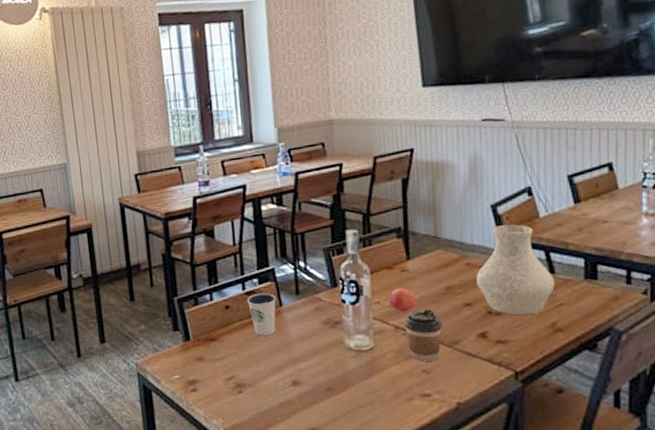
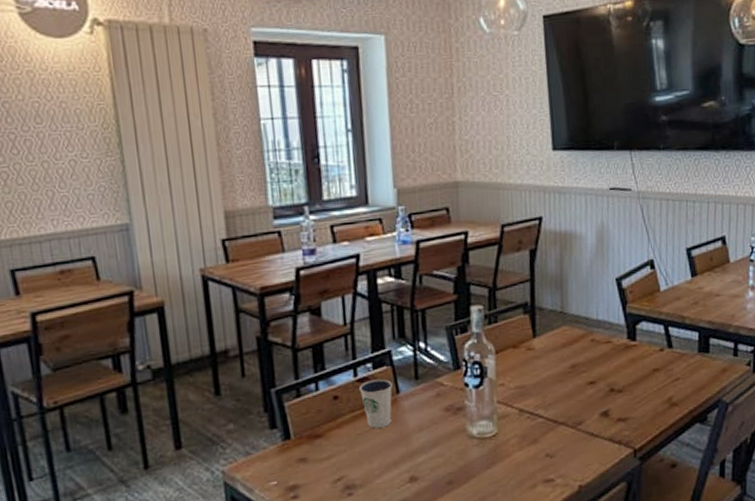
pomegranate: present [388,287,419,312] -> none [513,367,544,394]
coffee cup: present [404,309,443,362] -> none [529,389,567,446]
vase: present [476,224,555,316] -> none [600,298,672,392]

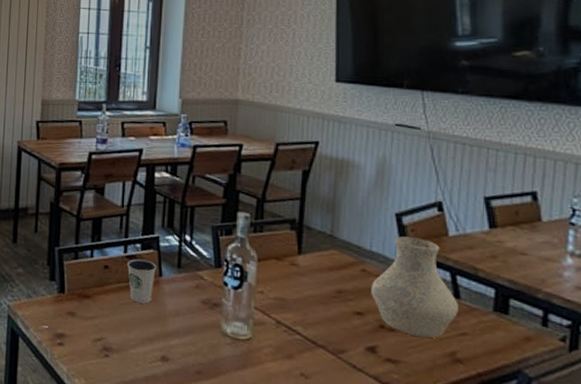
vase: none [600,298,672,392] -> present [371,236,458,338]

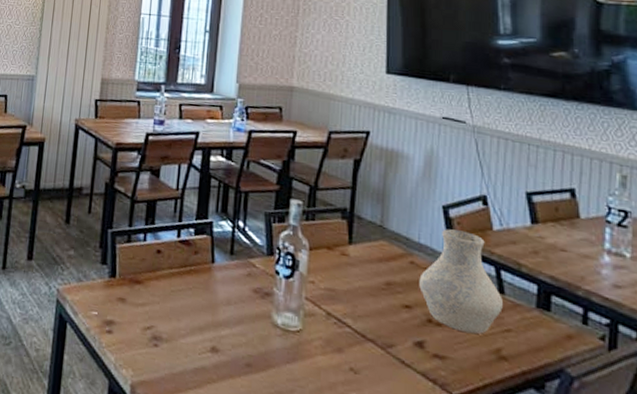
dixie cup: present [127,258,156,304] -> none [180,243,209,291]

